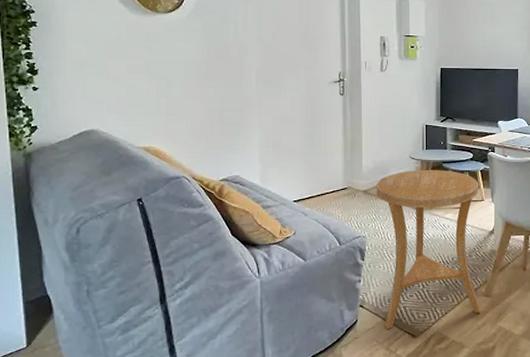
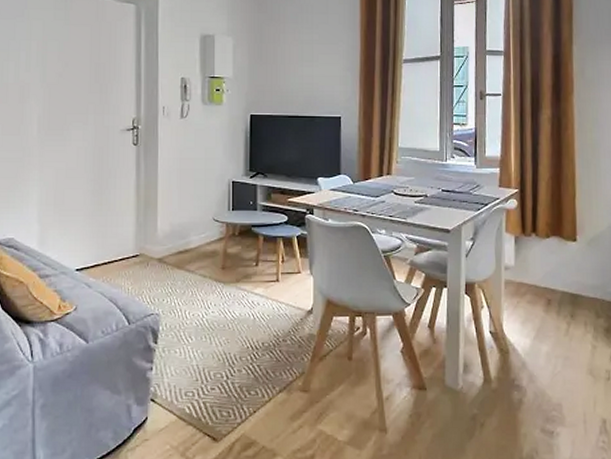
side table: present [376,170,481,329] -> none [173,235,297,430]

